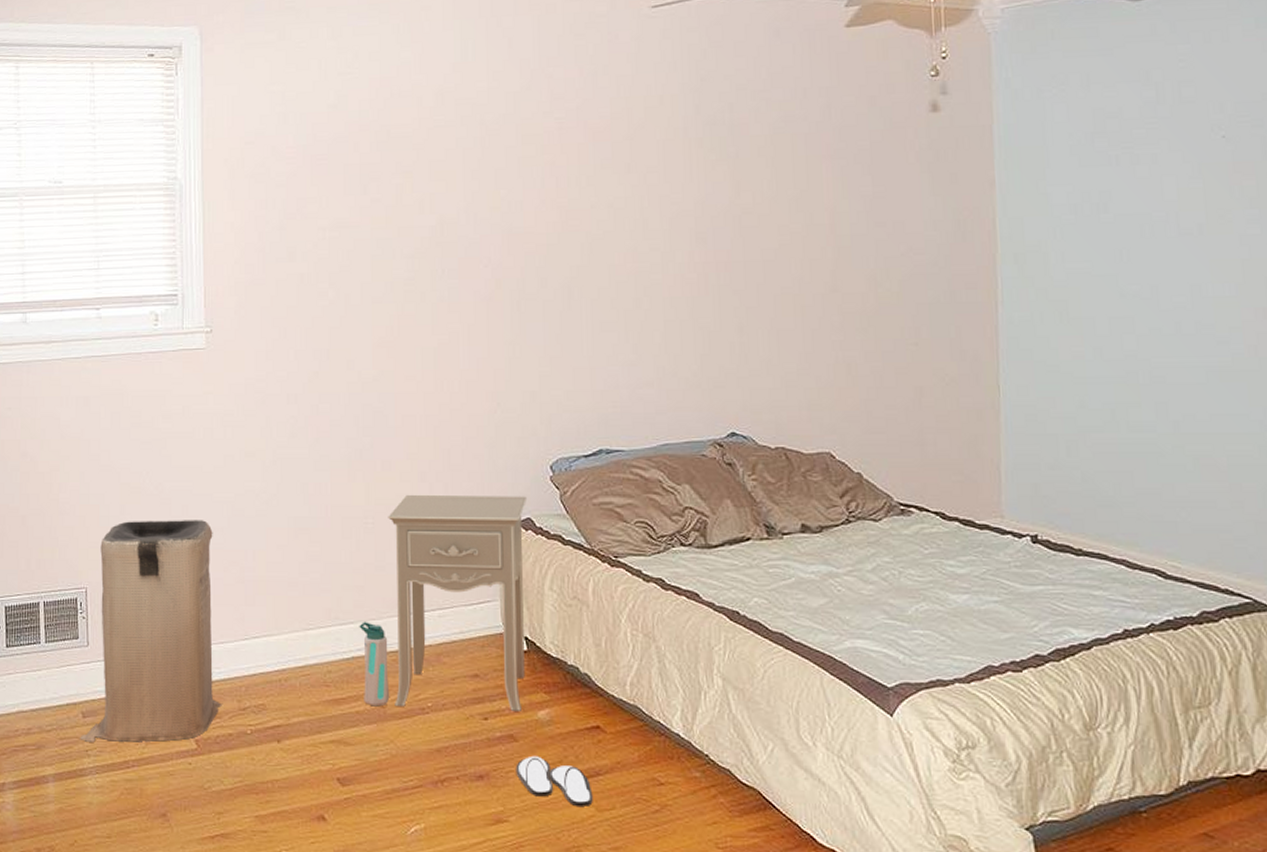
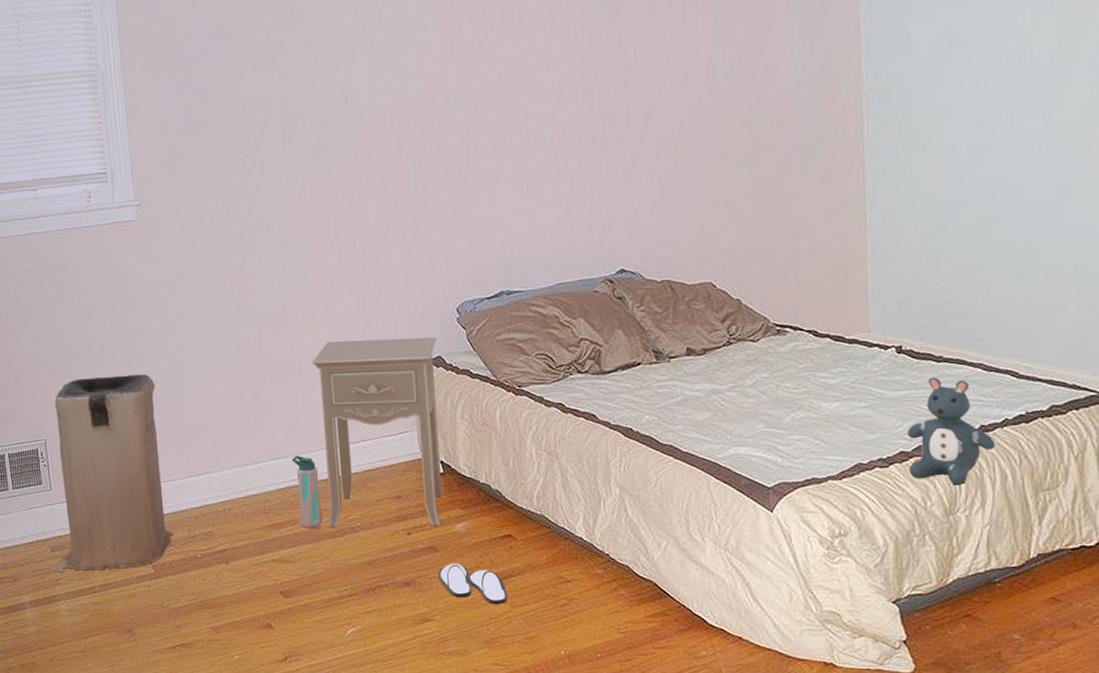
stuffed animal: none [1043,572,1141,698] -> present [907,377,996,487]

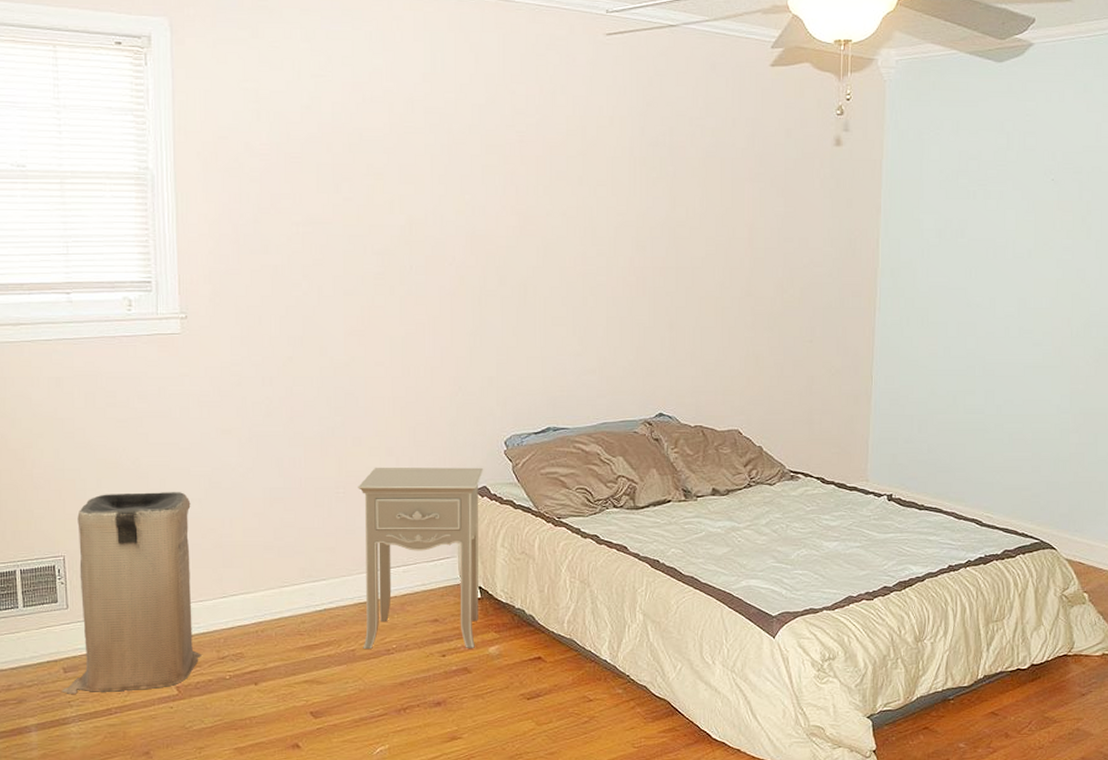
water bottle: present [291,455,323,529] -> none [330,578,359,650]
slippers: present [438,563,508,604] -> none [469,683,534,722]
stuffed animal: present [907,377,996,487] -> none [889,522,959,618]

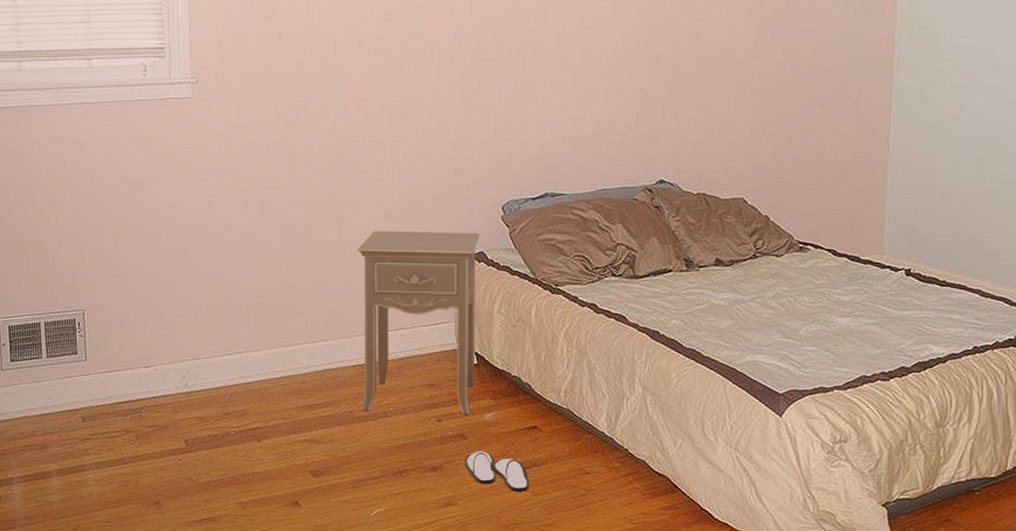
laundry basket: present [62,492,202,694] -> none [80,251,208,442]
slippers: none [469,683,534,722] -> present [464,450,529,492]

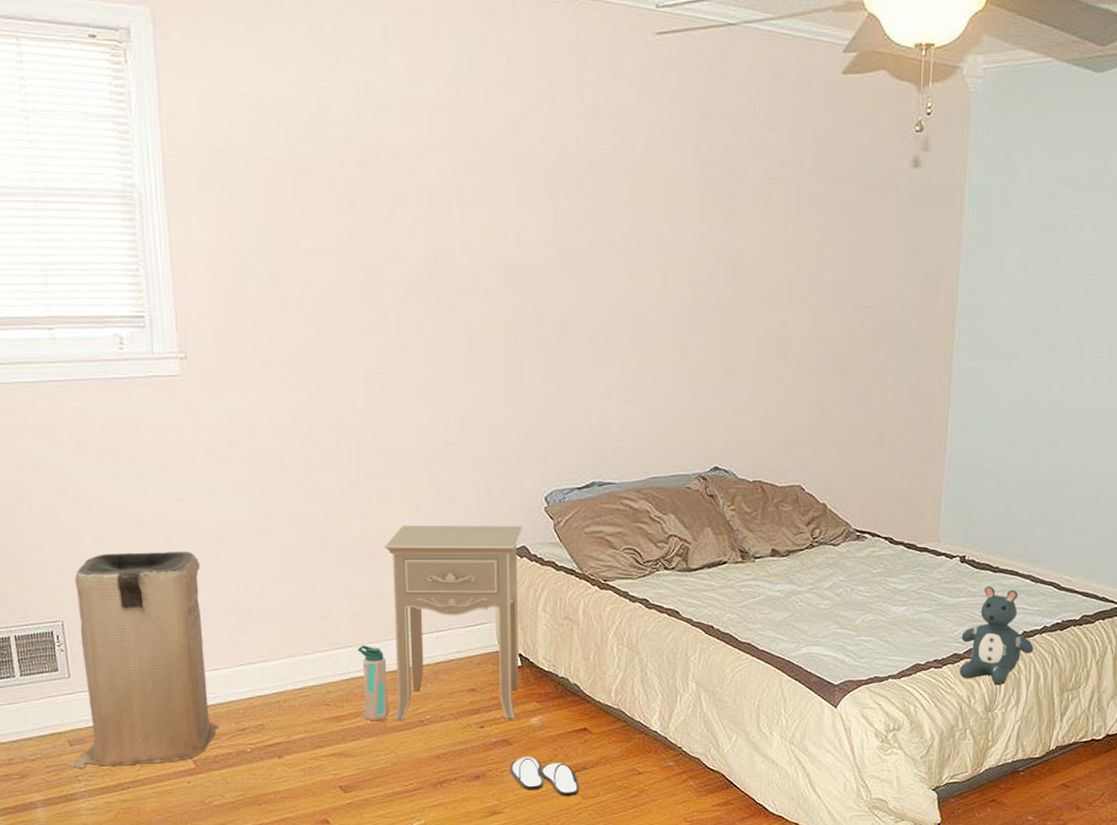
laundry basket: none [80,251,208,442] -> present [68,552,219,768]
water bottle: none [330,339,357,411] -> present [357,645,390,722]
stuffed animal: none [907,300,986,402] -> present [959,586,1034,686]

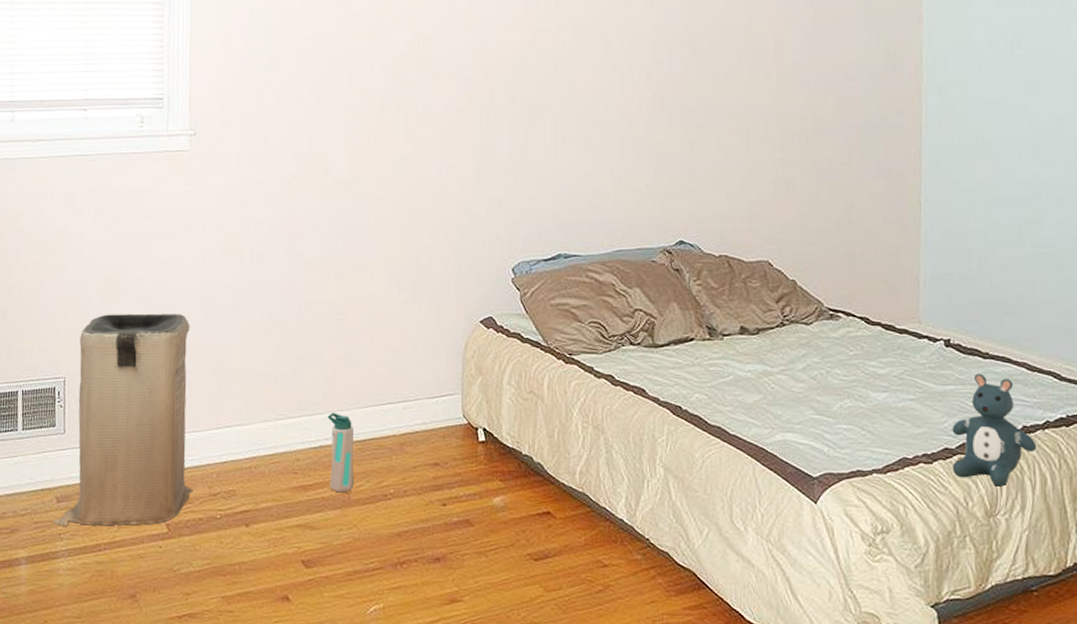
nightstand: present [384,524,523,720] -> none [358,293,490,498]
slippers: present [510,756,579,796] -> none [471,539,542,587]

